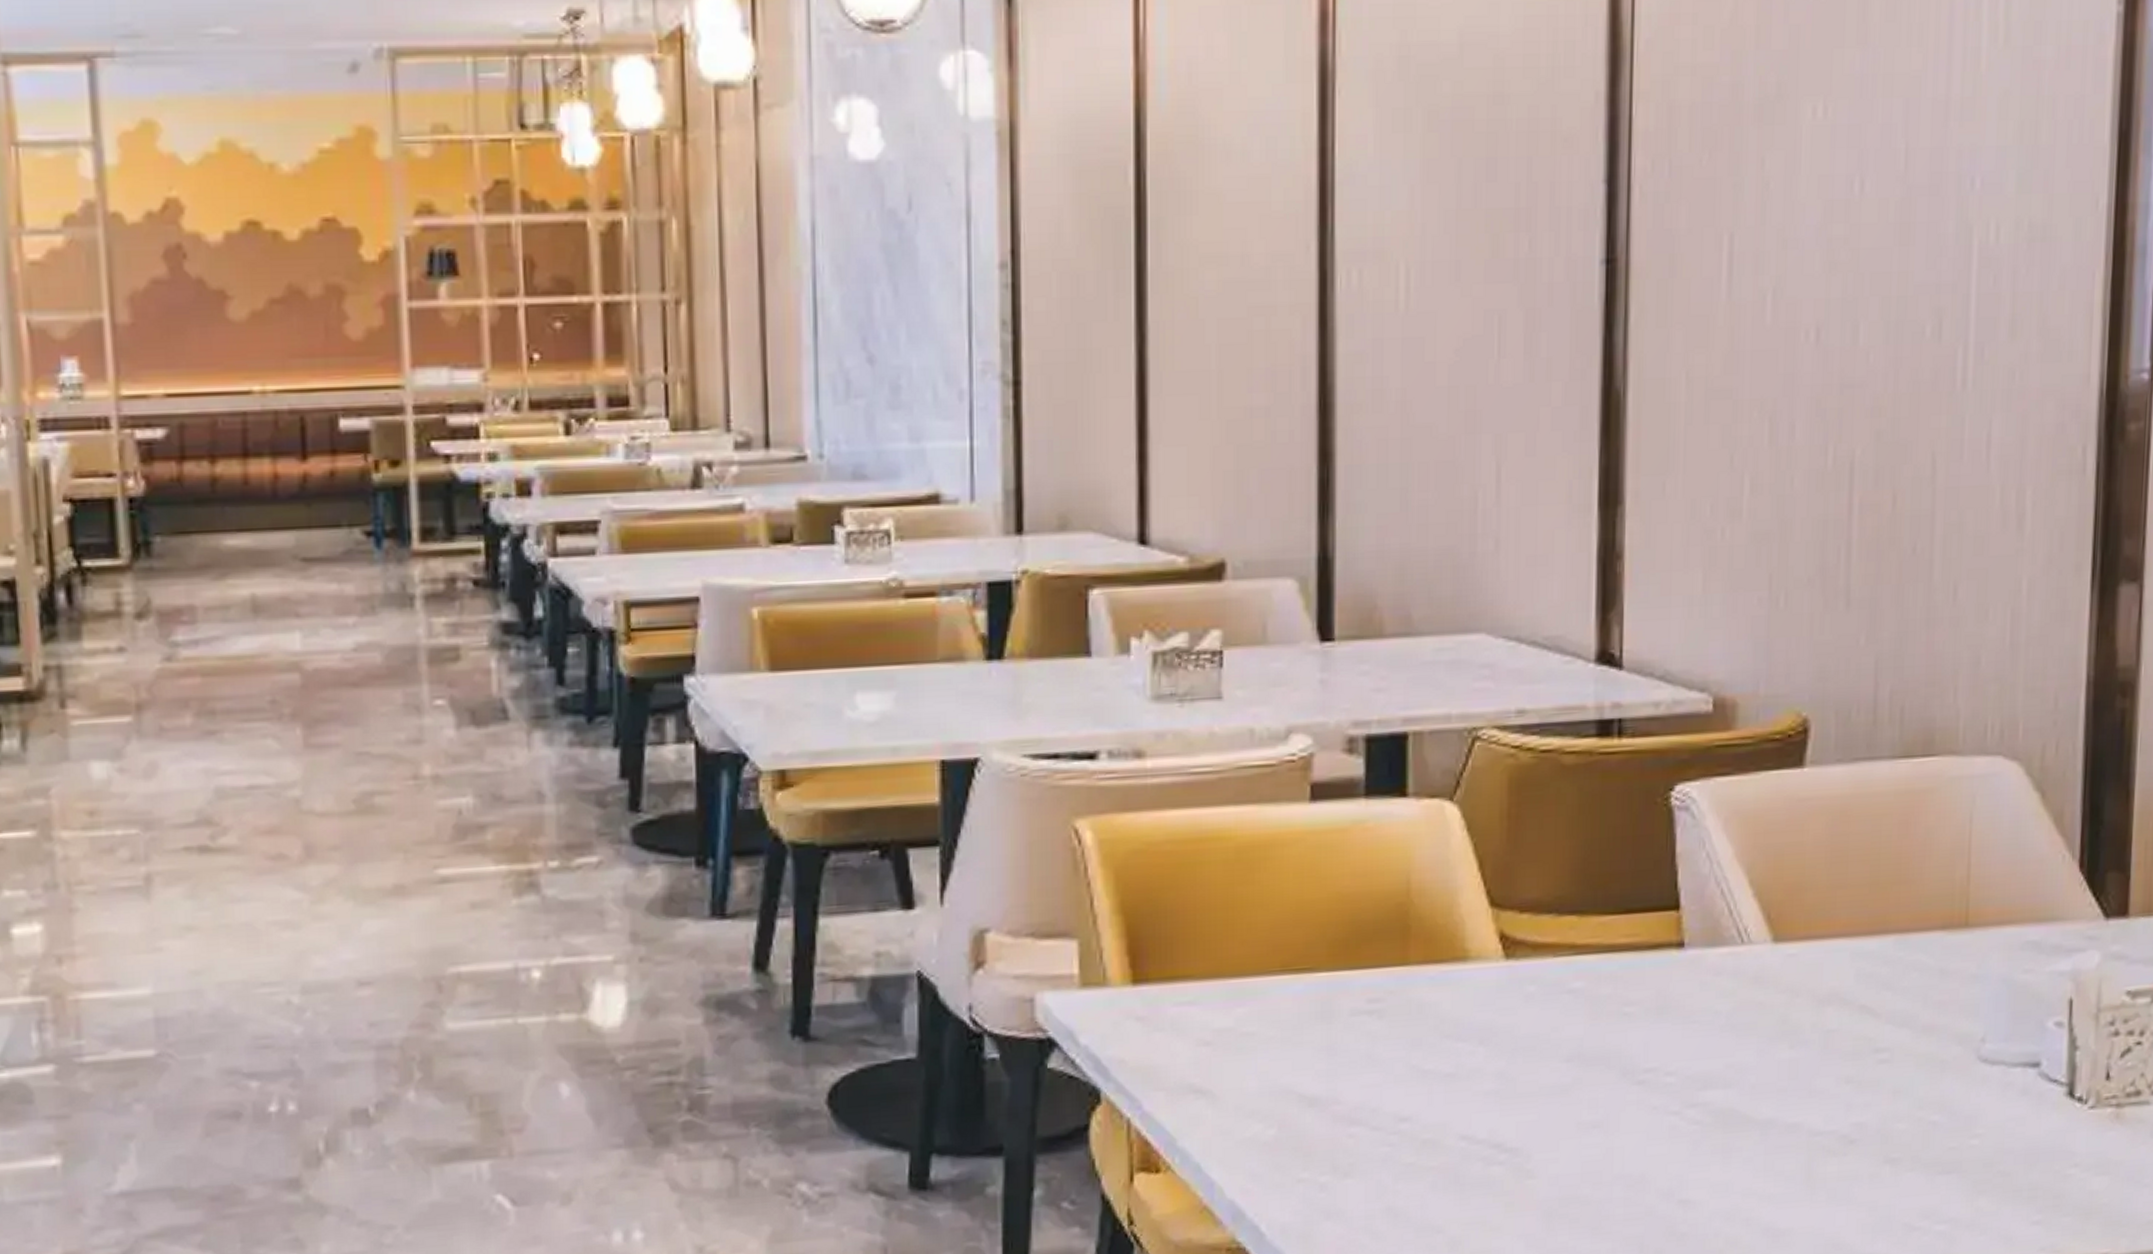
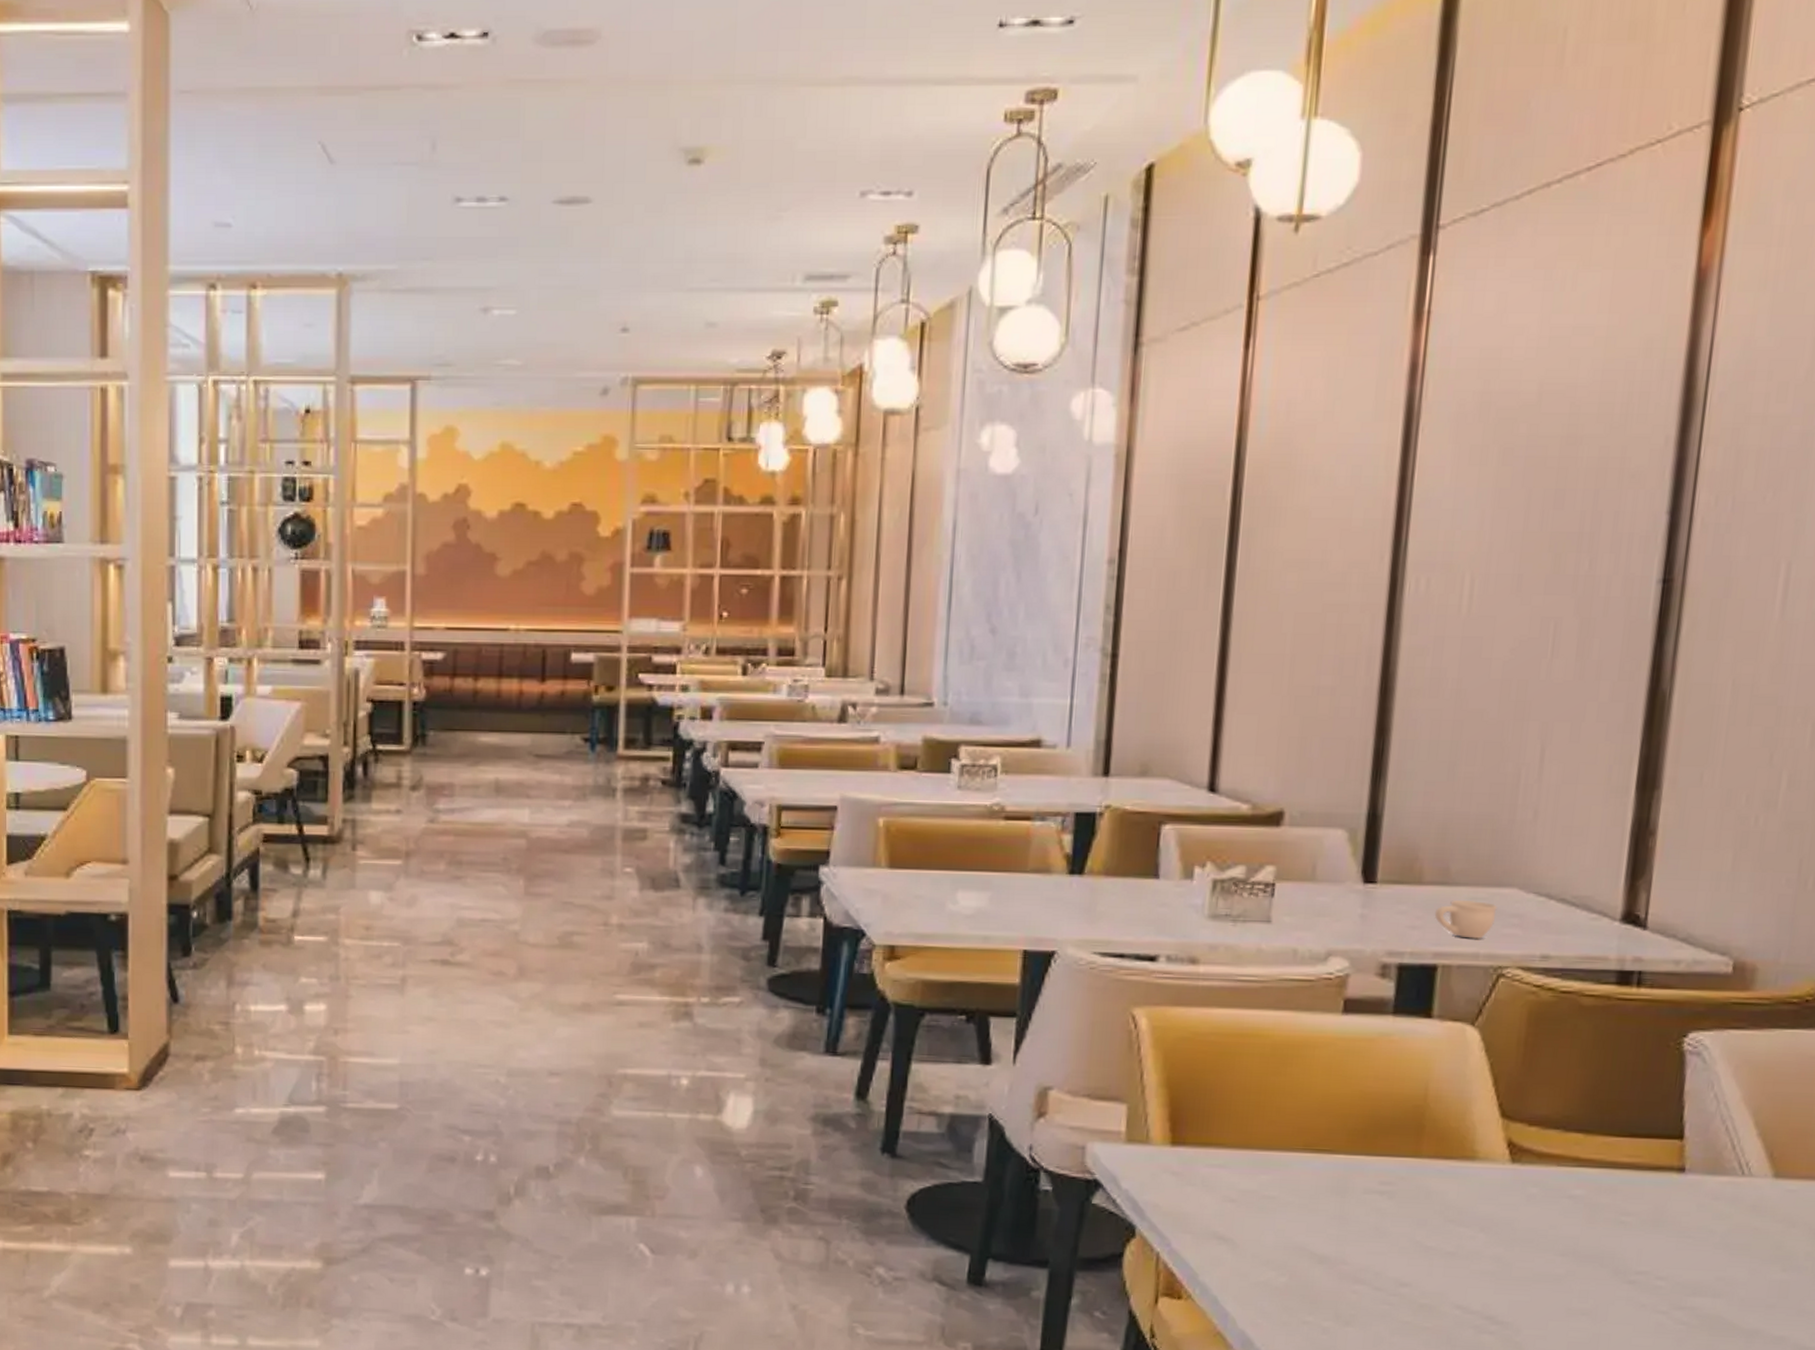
cup: none [1399,651,1466,698] -> present [1434,899,1497,939]

